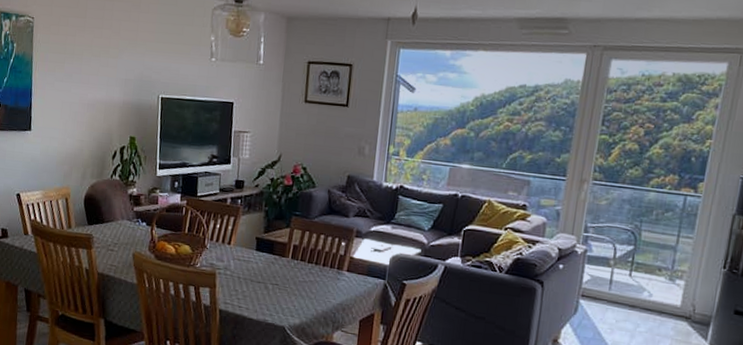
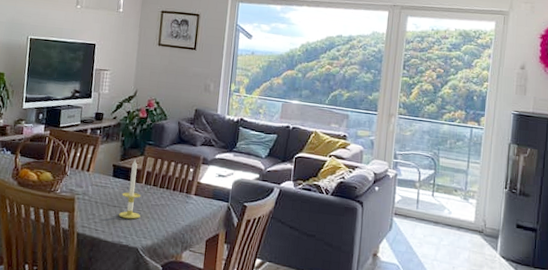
candle: none [263,232,288,296] -> present [118,159,141,219]

